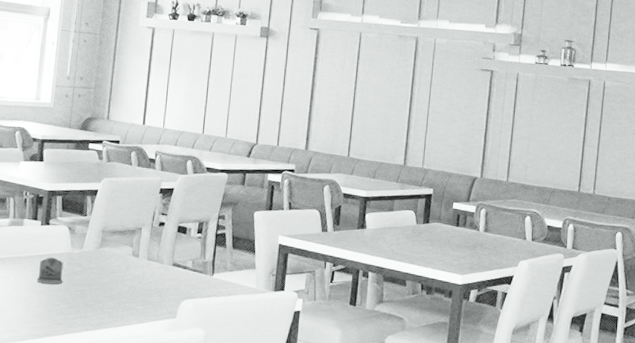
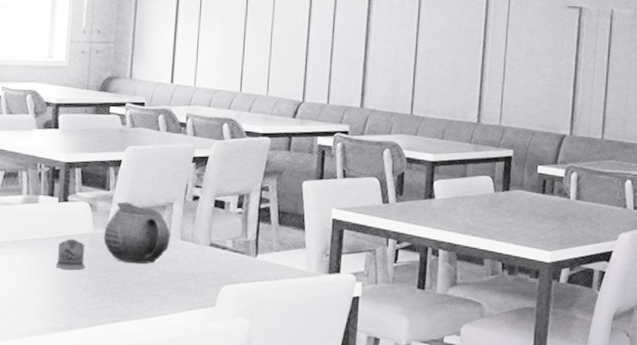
teapot: none [80,226,139,280] -> present [103,202,171,264]

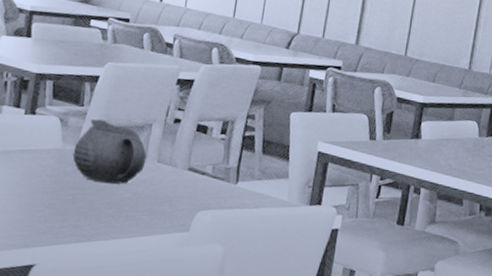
tea glass holder: present [55,238,85,270] -> none [16,153,52,186]

